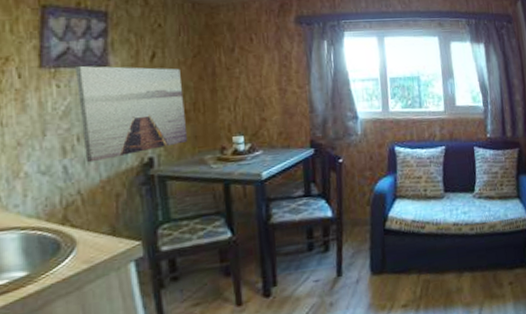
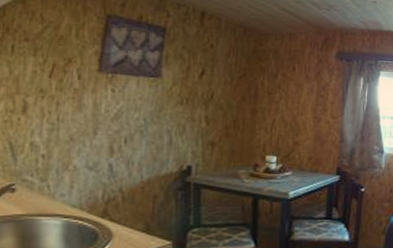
wall art: present [76,65,188,163] -> none [130,74,226,164]

